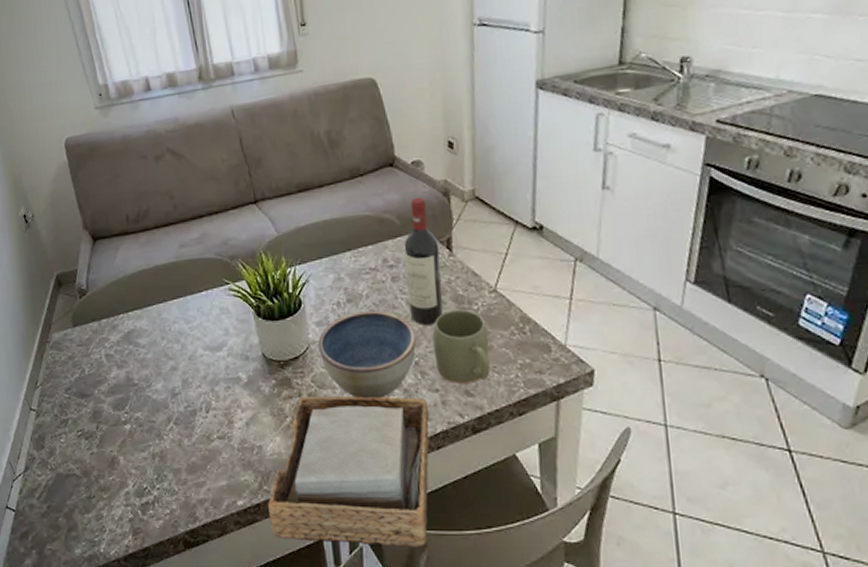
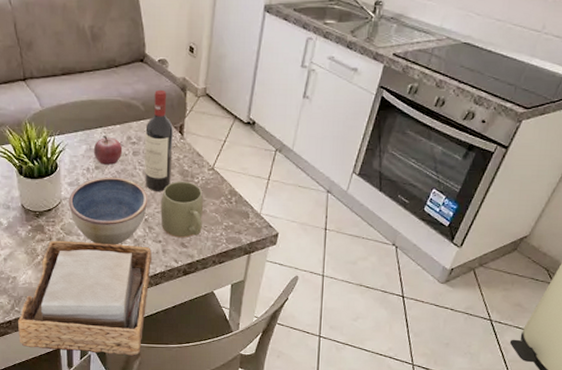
fruit: none [342,259,379,296] -> present [93,135,123,165]

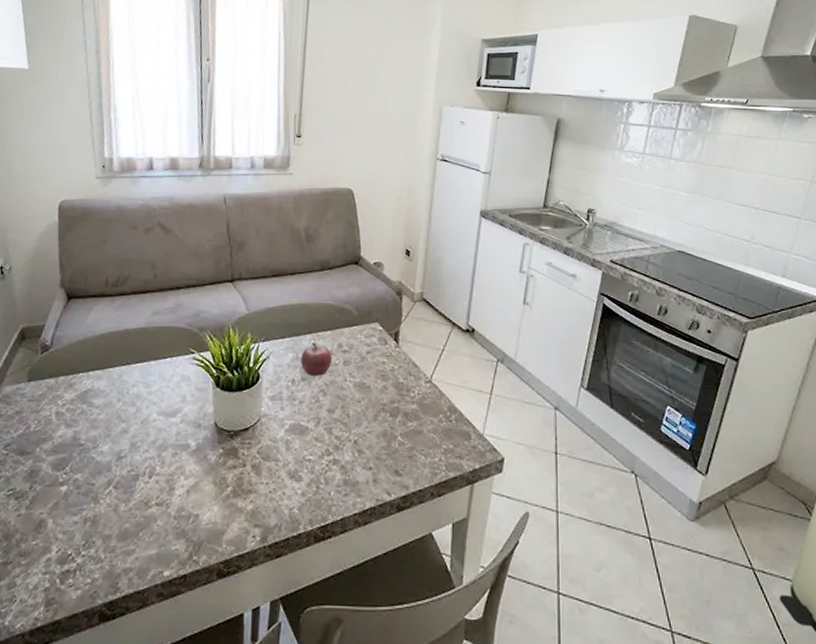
napkin holder: present [18,240,151,356] -> none [192,467,360,624]
bowl: present [69,177,148,245] -> none [268,390,359,473]
wine bottle: present [145,89,173,191] -> none [355,293,388,407]
mug: present [160,181,204,238] -> none [372,395,421,464]

